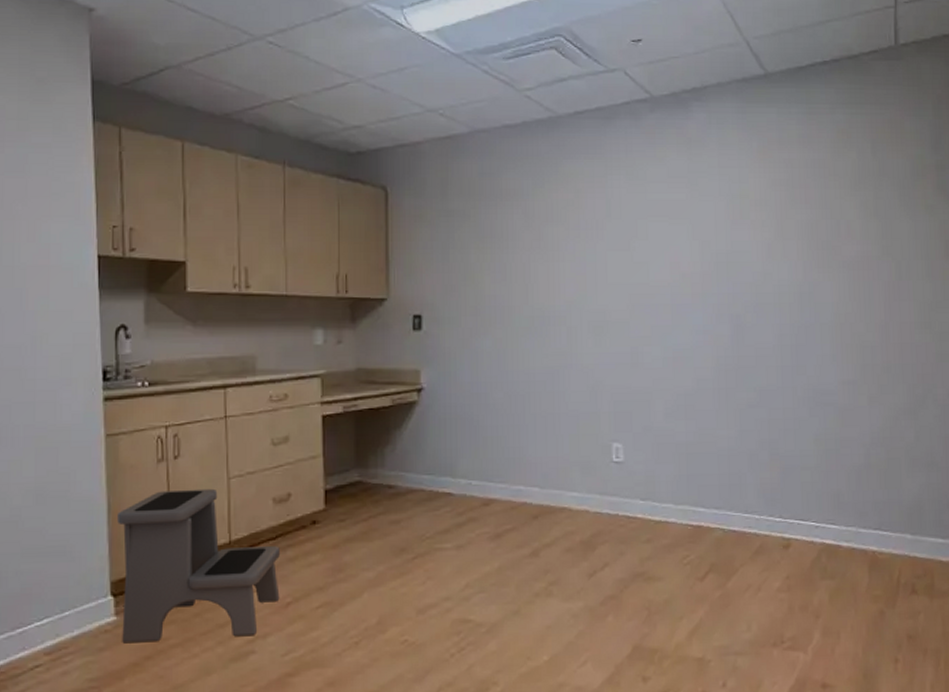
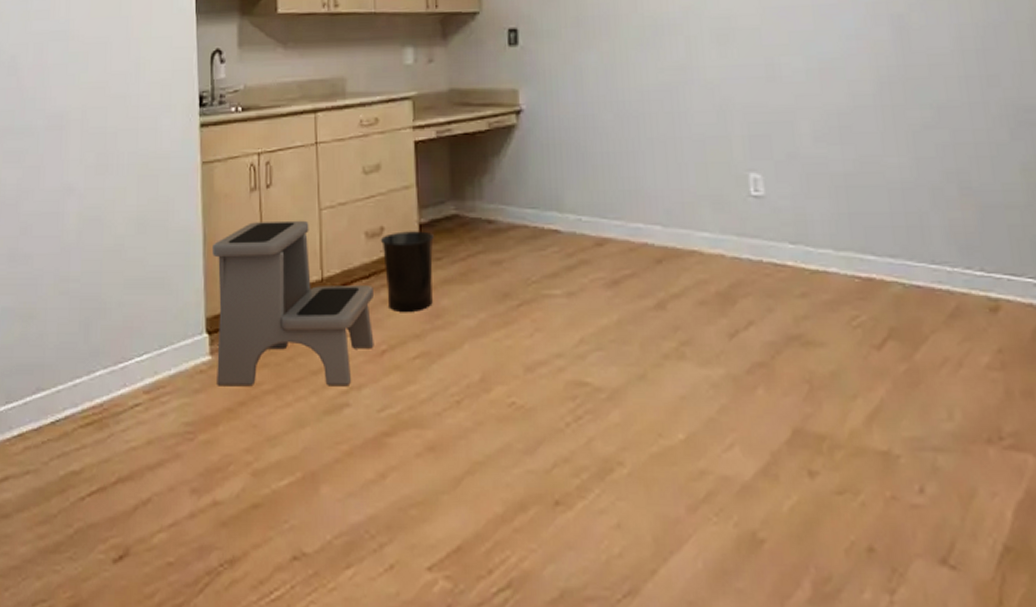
waste bin: none [287,496,338,568] -> present [380,231,434,312]

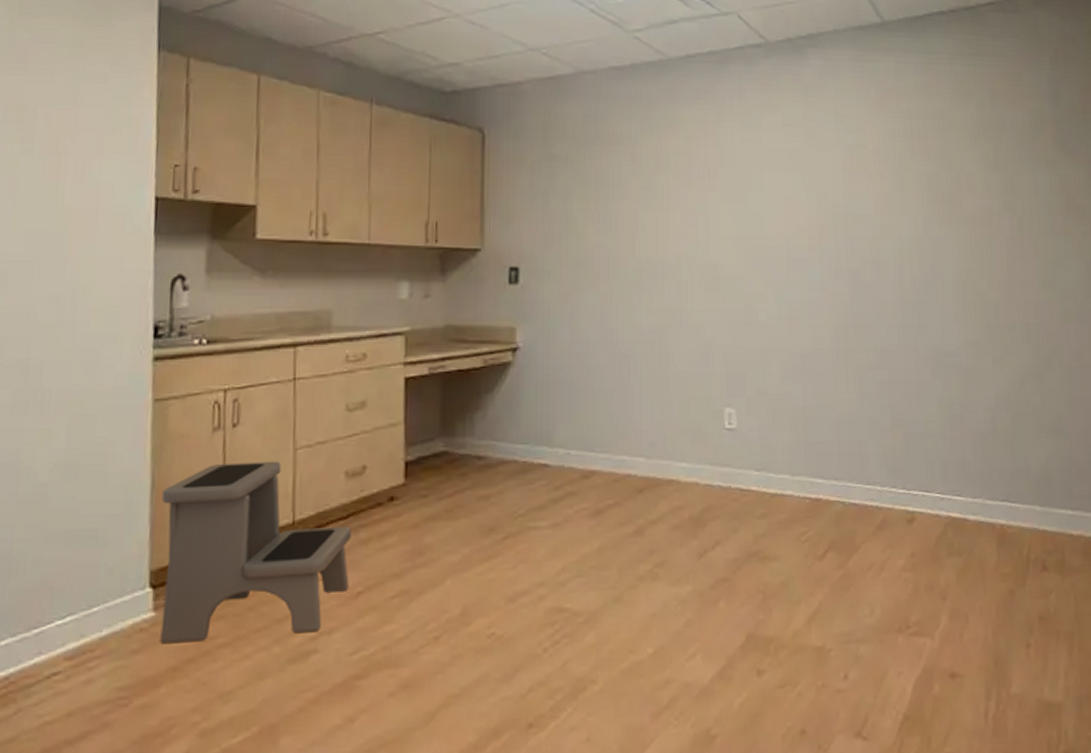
waste bin: present [380,231,434,312] -> none [361,469,420,552]

